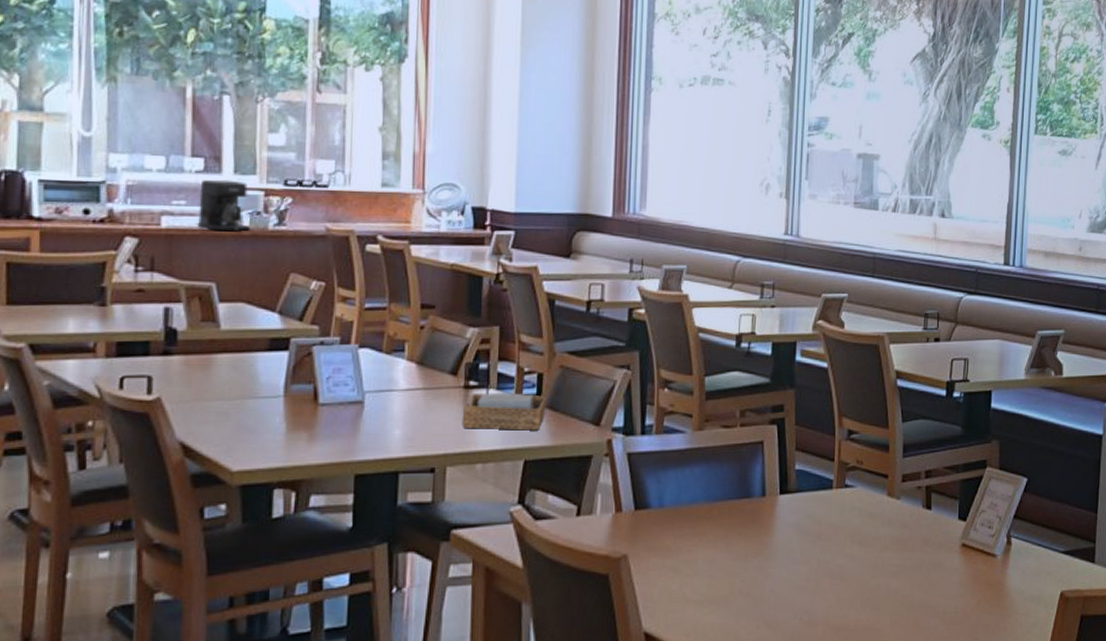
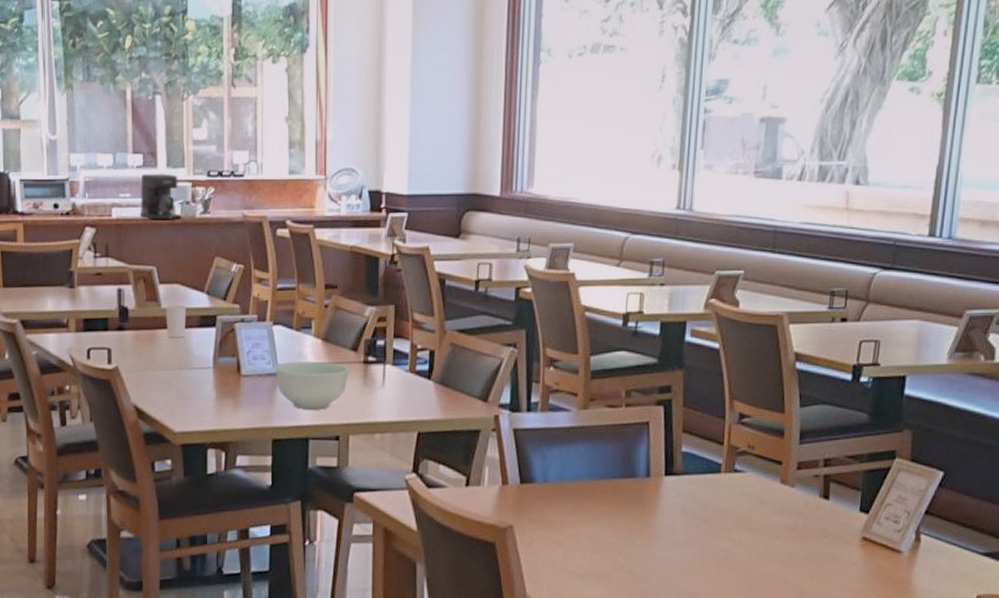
cup: none [225,326,253,364] -> present [165,305,186,339]
bowl: none [360,386,448,439] -> present [275,361,350,409]
napkin holder: present [461,393,546,431] -> none [362,368,438,405]

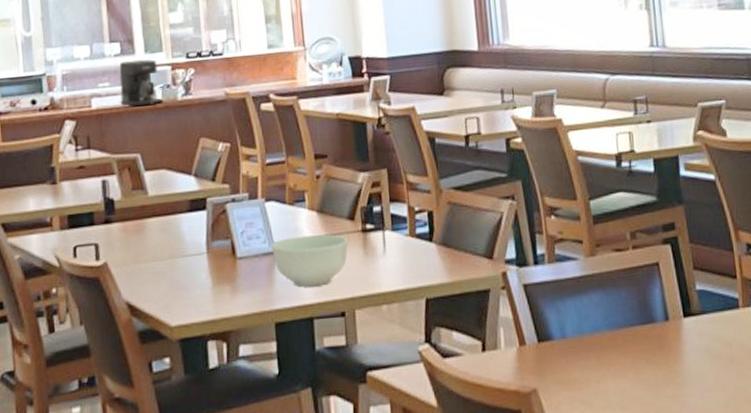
cup: present [165,305,186,339] -> none [152,190,175,227]

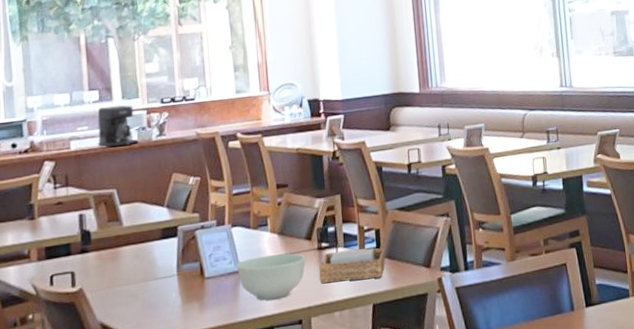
napkin holder: none [364,232,440,271] -> present [319,248,386,283]

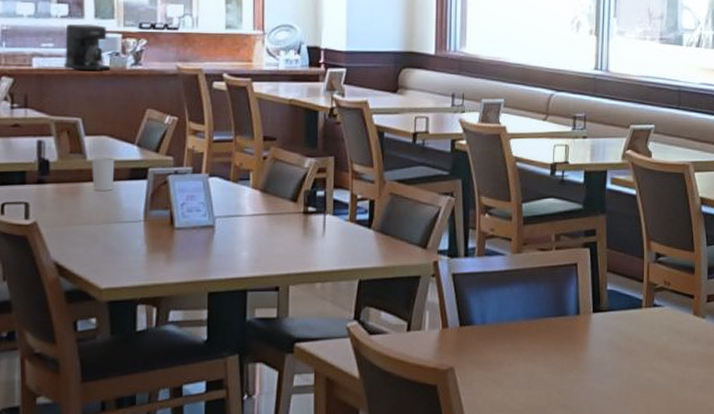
cup: none [127,221,149,254] -> present [91,157,115,192]
bowl: present [237,253,306,300] -> none [211,212,289,260]
napkin holder: present [319,248,386,283] -> none [302,218,378,253]

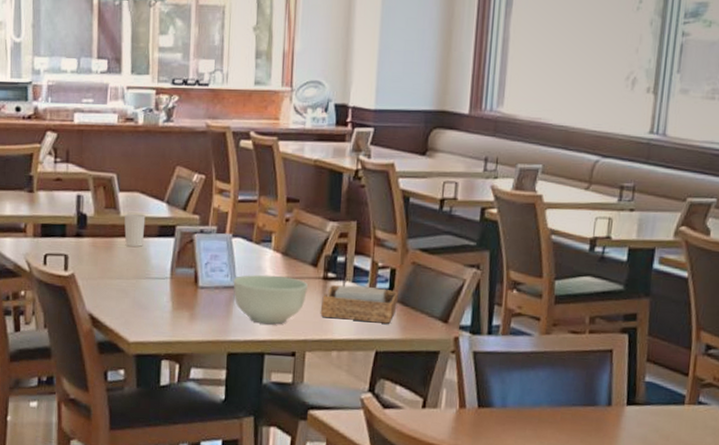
coffee maker: present [65,23,109,71] -> none [103,79,143,128]
bowl: none [211,212,289,260] -> present [233,274,309,324]
napkin holder: none [302,218,378,253] -> present [320,285,398,324]

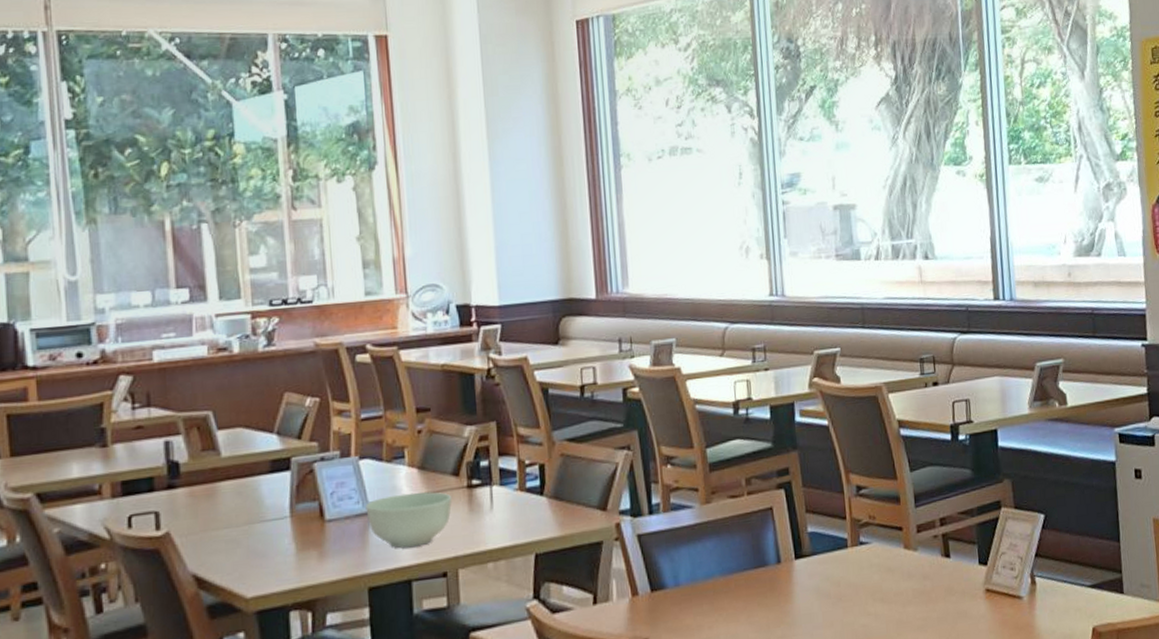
cup: present [124,213,146,248] -> none [226,450,254,490]
napkin holder: present [320,285,398,324] -> none [468,486,552,529]

